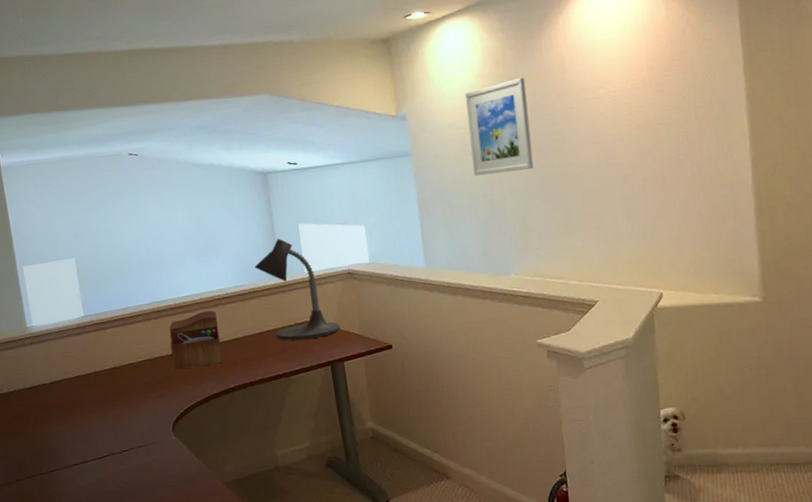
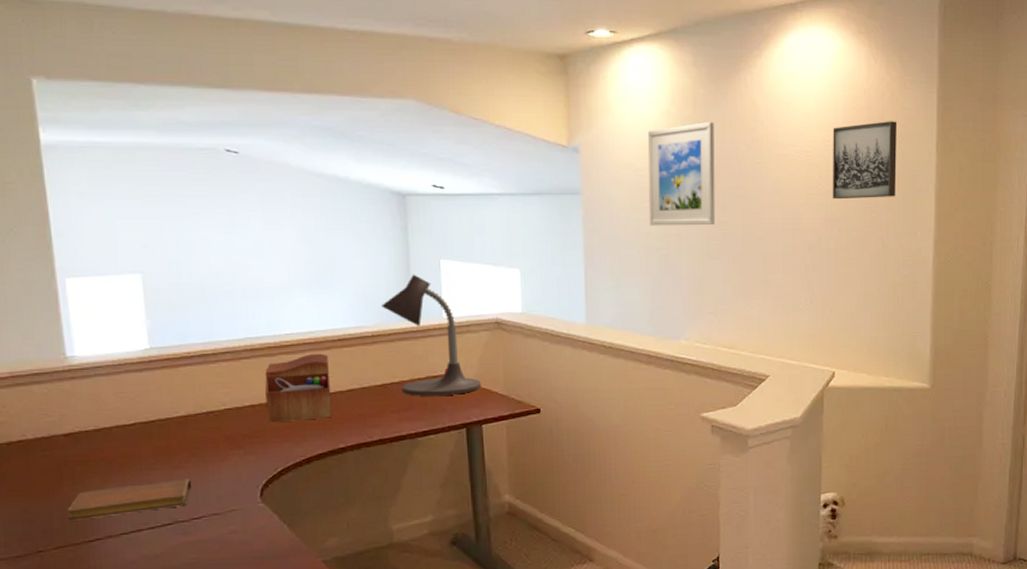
notebook: none [34,419,121,456] -> present [66,479,192,521]
wall art: none [637,52,707,133] -> present [832,121,898,200]

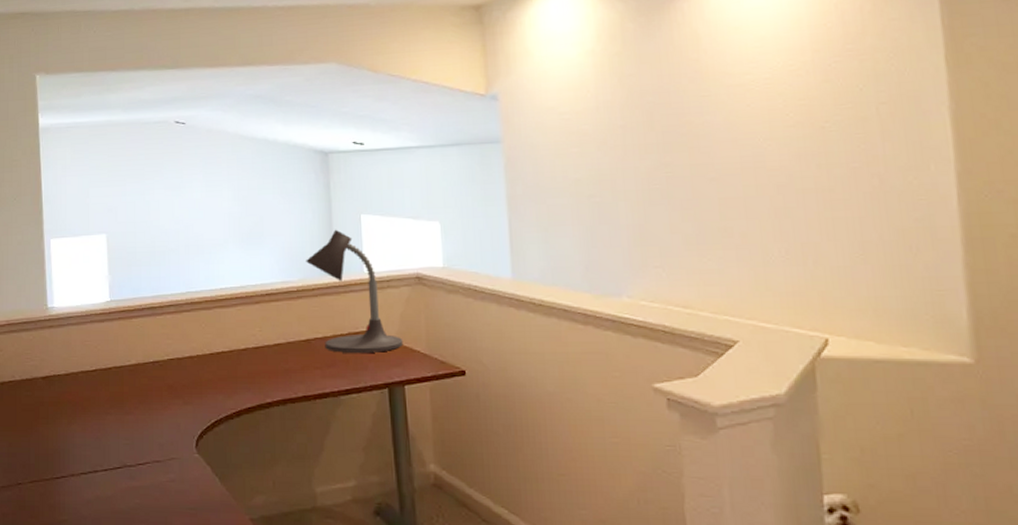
notebook: present [66,479,192,521] -> none [41,425,139,458]
sewing box: present [265,353,332,423] -> none [202,307,260,375]
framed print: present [647,121,716,226] -> none [571,56,657,172]
wall art: present [832,121,898,200] -> none [797,35,892,132]

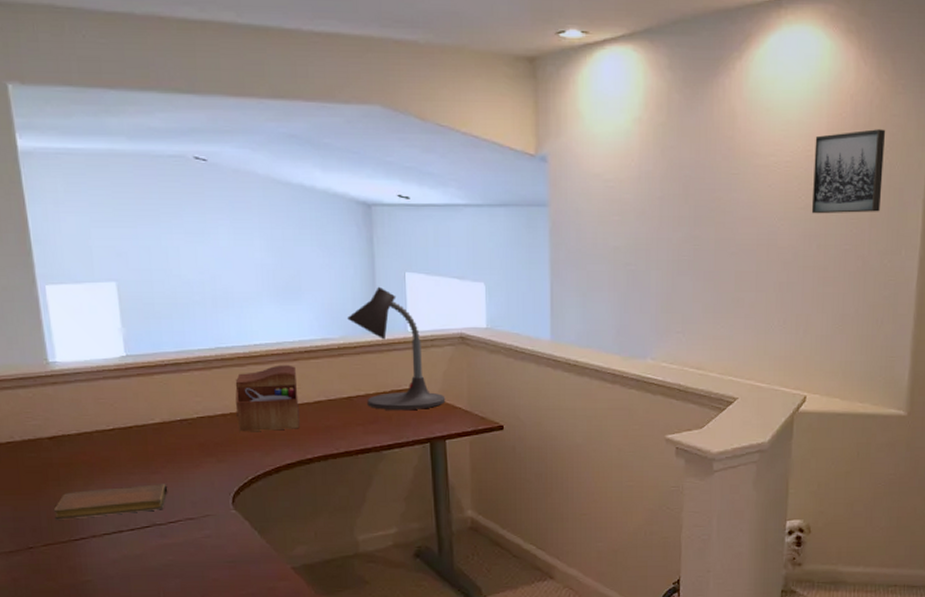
notebook: none [41,425,139,458] -> present [53,484,168,520]
sewing box: none [202,307,260,375] -> present [235,365,300,432]
wall art: none [797,35,892,132] -> present [811,129,886,214]

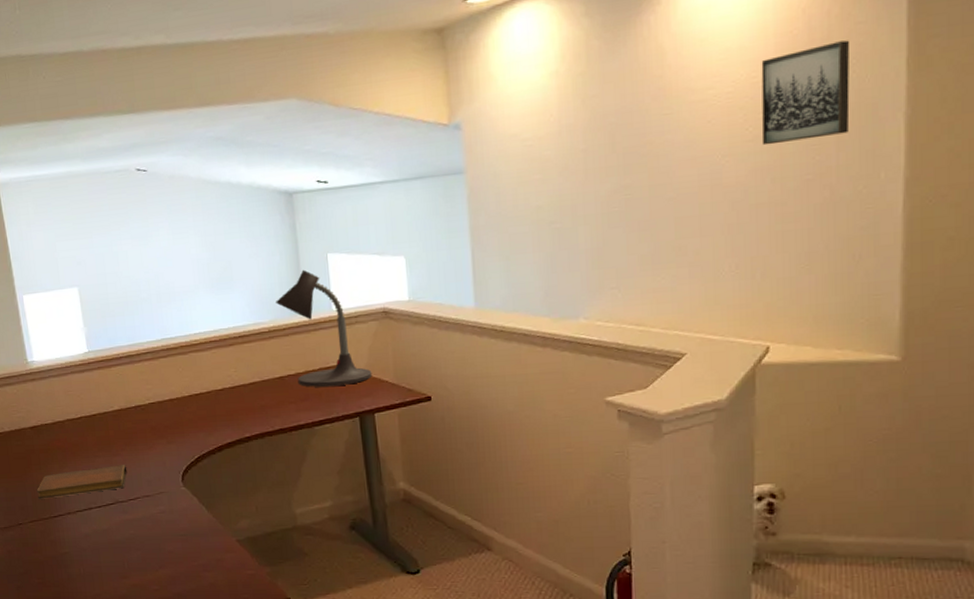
sewing box: present [235,365,300,432] -> none [179,350,238,415]

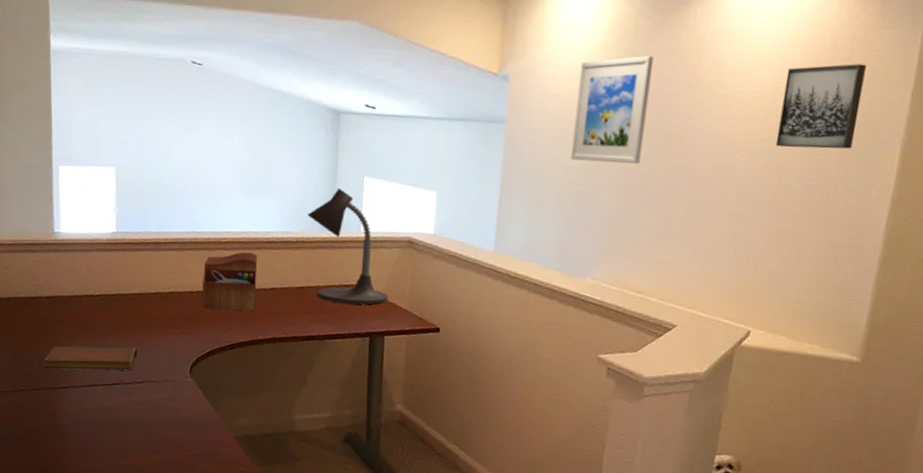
sewing box: none [179,350,238,415] -> present [202,252,257,312]
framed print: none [534,75,616,199] -> present [570,55,654,164]

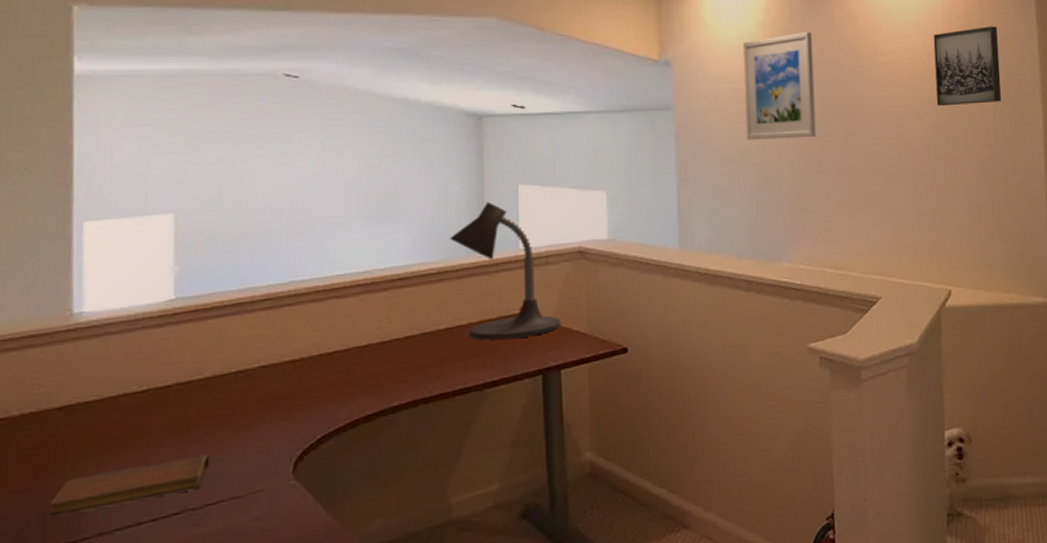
sewing box: present [202,252,257,312] -> none [308,295,387,381]

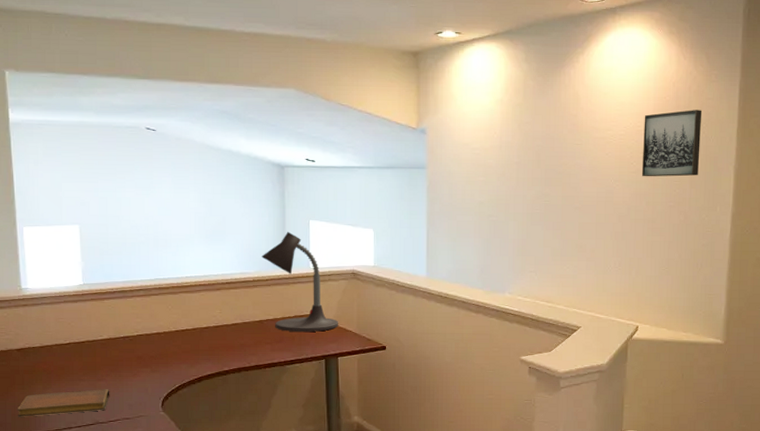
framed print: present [742,31,817,140] -> none [482,108,541,197]

